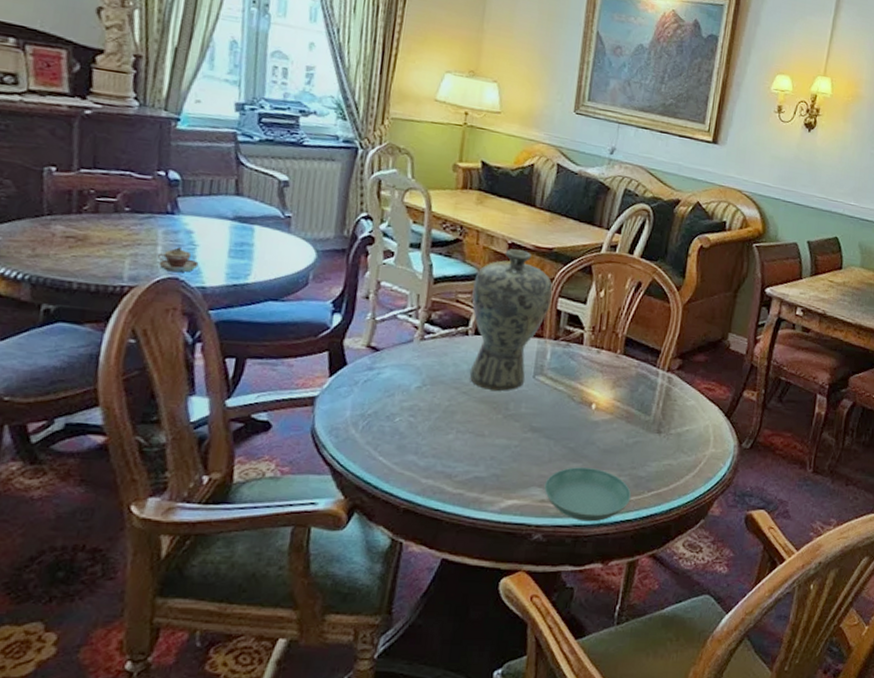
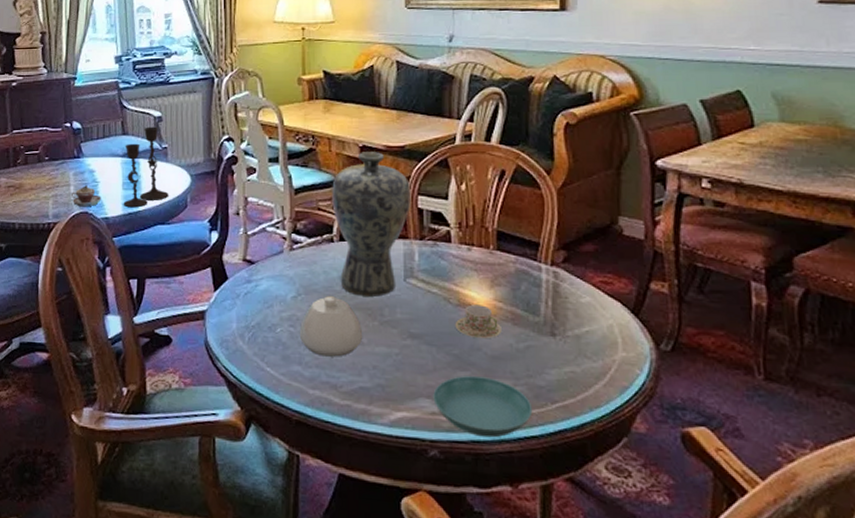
candlestick: none [227,190,287,279] -> present [123,126,169,208]
sugar bowl: none [418,388,486,448] -> present [299,296,363,357]
teacup: none [574,402,617,435] -> present [454,304,503,339]

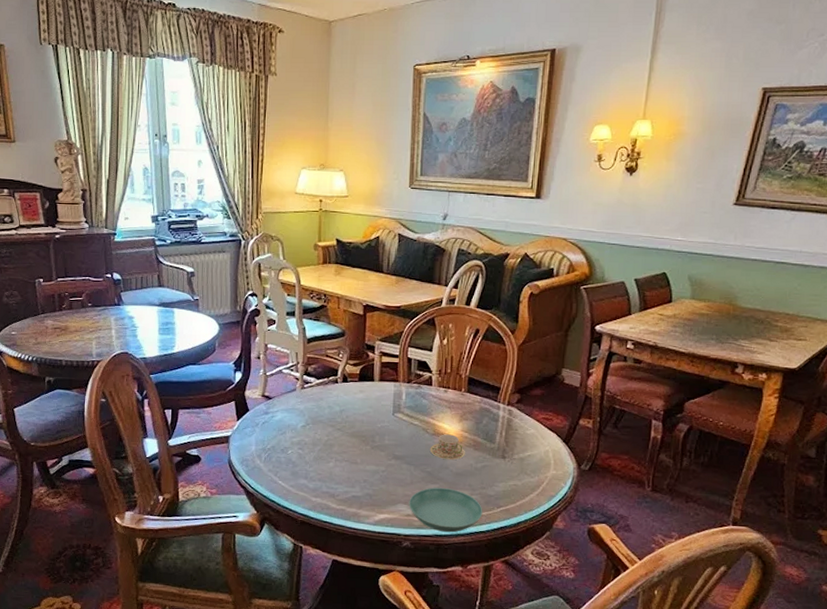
teacup: present [72,185,101,207] -> none [113,329,140,348]
candlestick: present [123,126,169,208] -> none [159,280,200,350]
sugar bowl: present [299,296,363,357] -> none [306,426,358,473]
vase: present [332,152,412,297] -> none [338,310,403,427]

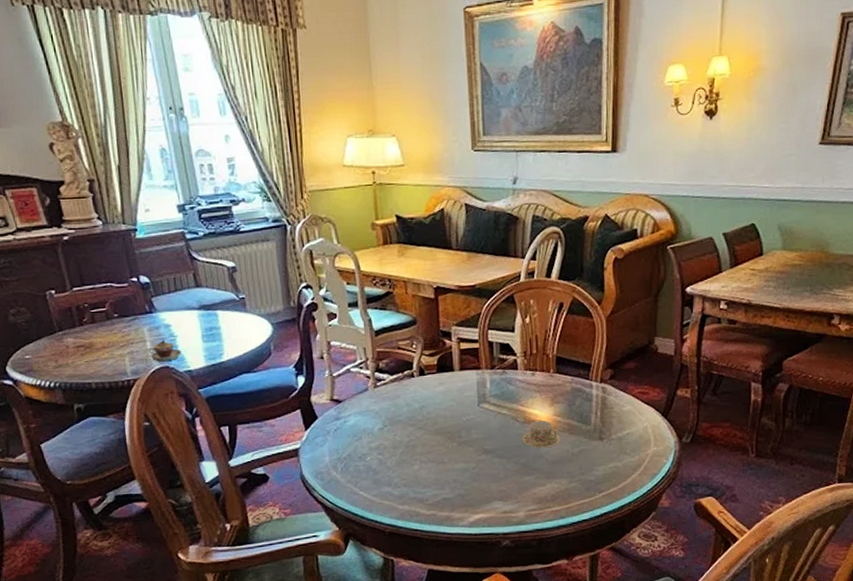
teacup: none [113,329,140,348] -> present [149,340,182,362]
saucer: present [409,487,483,533] -> none [504,478,584,526]

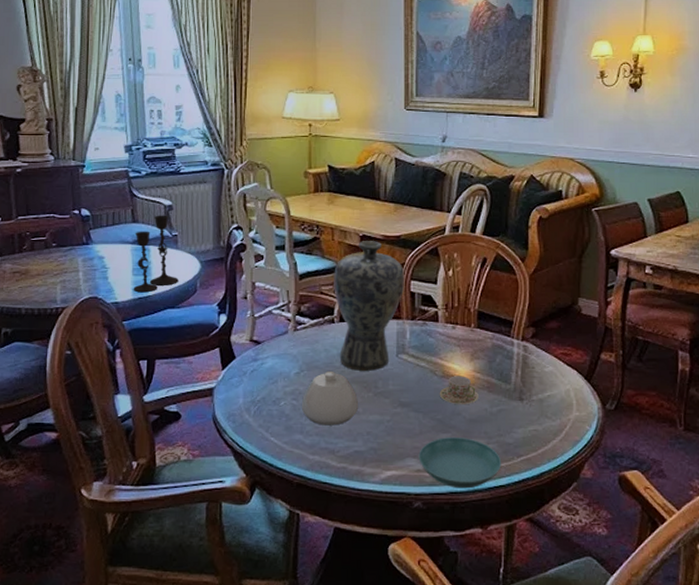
teacup: present [149,340,182,362] -> none [80,271,111,292]
candlestick: none [199,277,252,359] -> present [133,215,179,293]
sugar bowl: none [387,425,444,477] -> present [301,372,359,426]
vase: none [410,292,483,422] -> present [334,241,405,371]
saucer: none [504,478,584,526] -> present [418,437,502,489]

